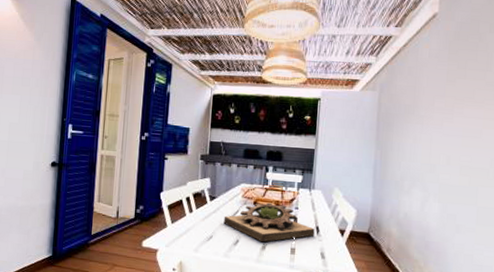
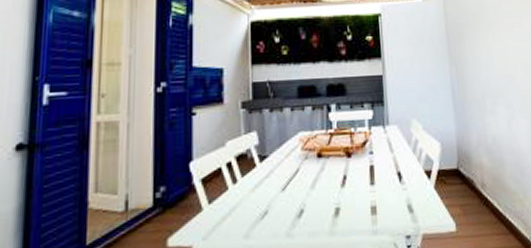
succulent planter: present [223,202,315,243] -> none [280,151,397,207]

